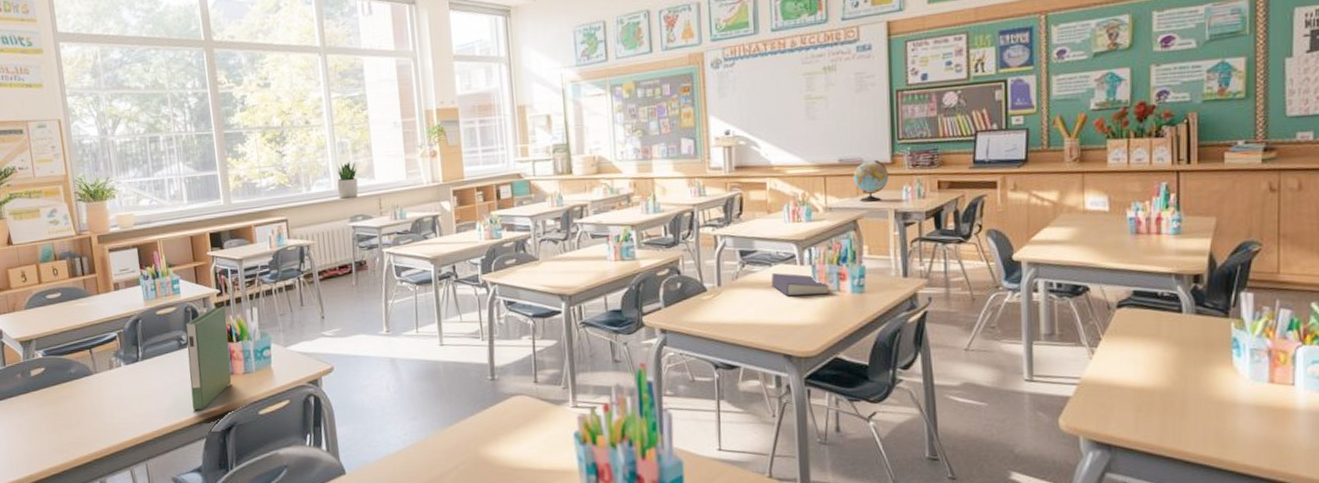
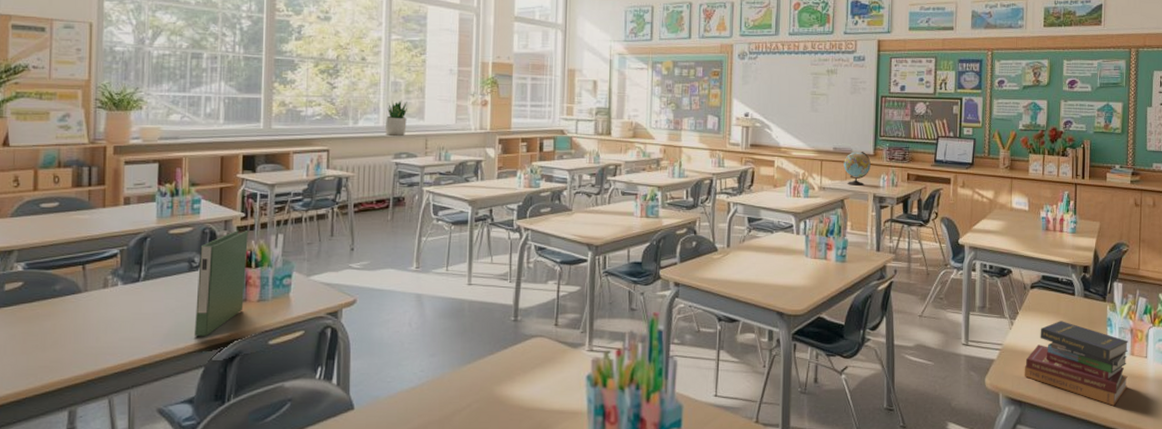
book: present [771,273,830,297] -> none [772,240,818,261]
books: none [1112,345,1266,447] -> present [1024,321,1129,406]

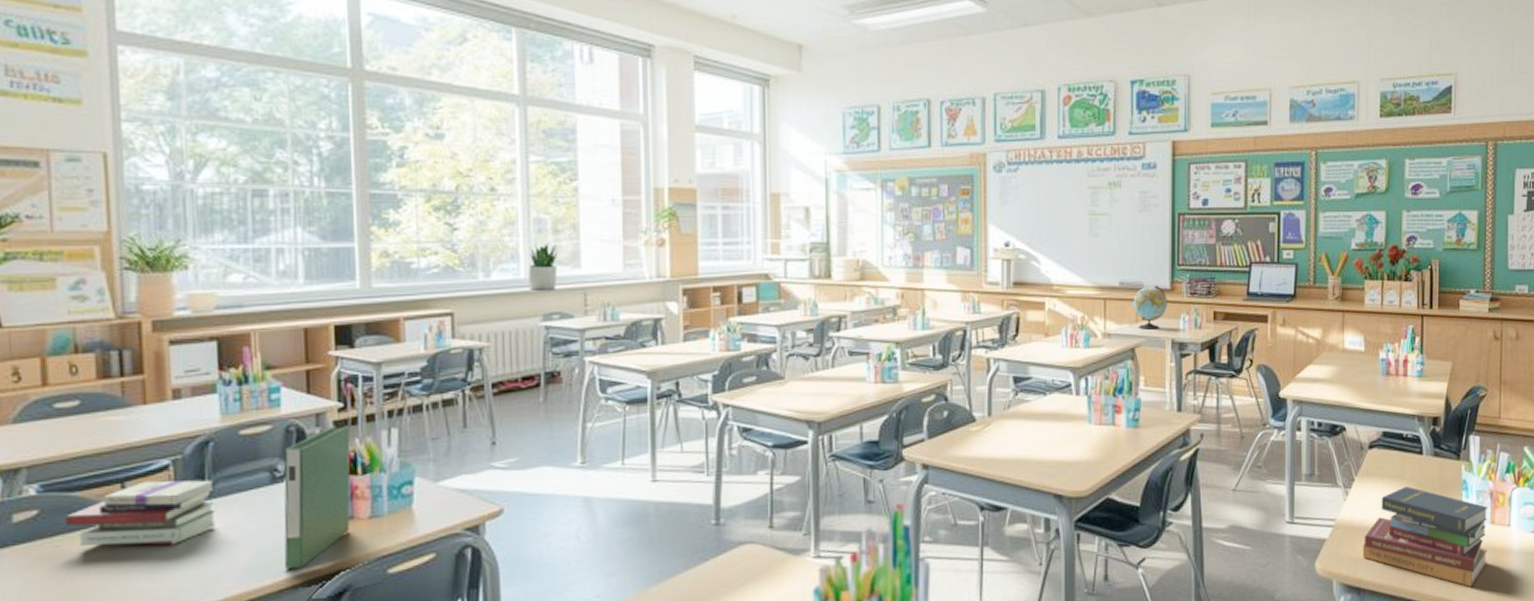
books: none [41,264,148,314] -> present [65,480,216,546]

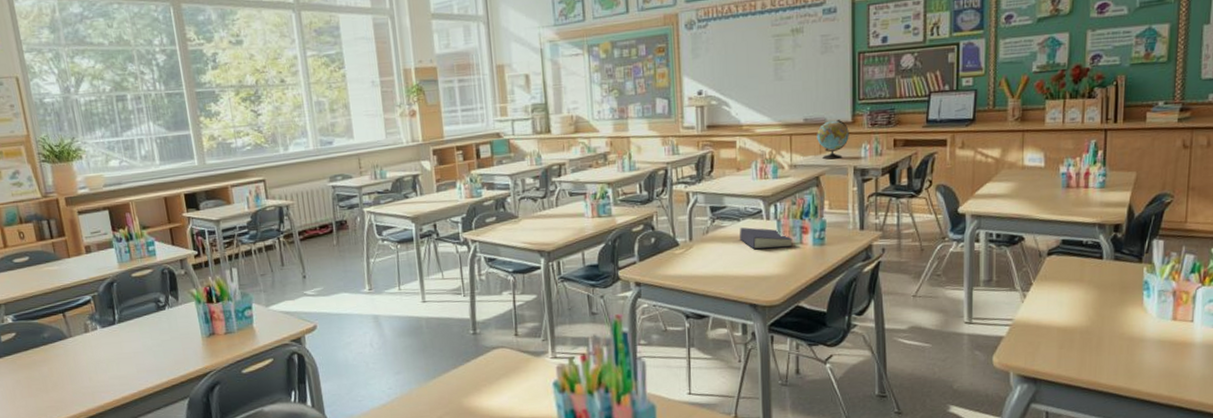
books: present [65,480,216,546] -> none [32,309,126,357]
binder: present [284,426,351,568] -> none [162,267,214,370]
planter: present [529,242,557,292] -> none [314,119,338,160]
book: none [1046,403,1104,430] -> present [740,227,793,250]
books: present [1362,486,1488,587] -> none [1039,288,1171,377]

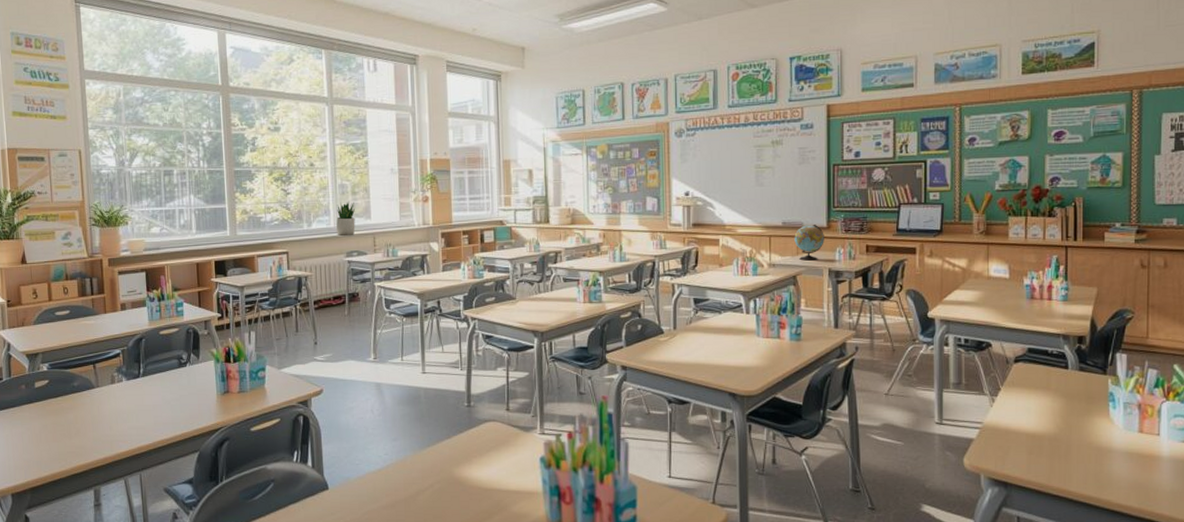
planter: none [314,119,338,160] -> present [336,201,356,237]
book: present [740,227,793,250] -> none [721,320,771,341]

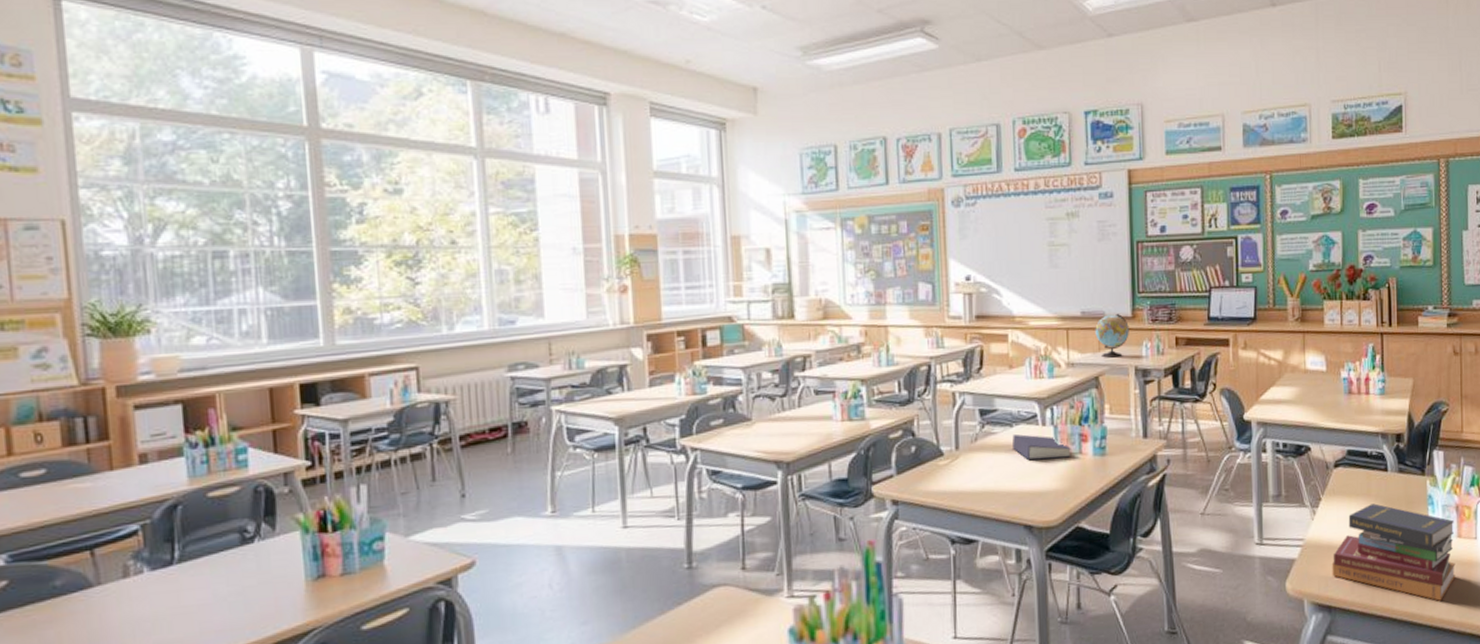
planter: present [336,201,356,237] -> none [492,292,521,343]
book: none [721,320,771,341] -> present [1012,434,1071,461]
books: none [1009,396,1136,488] -> present [1332,503,1456,601]

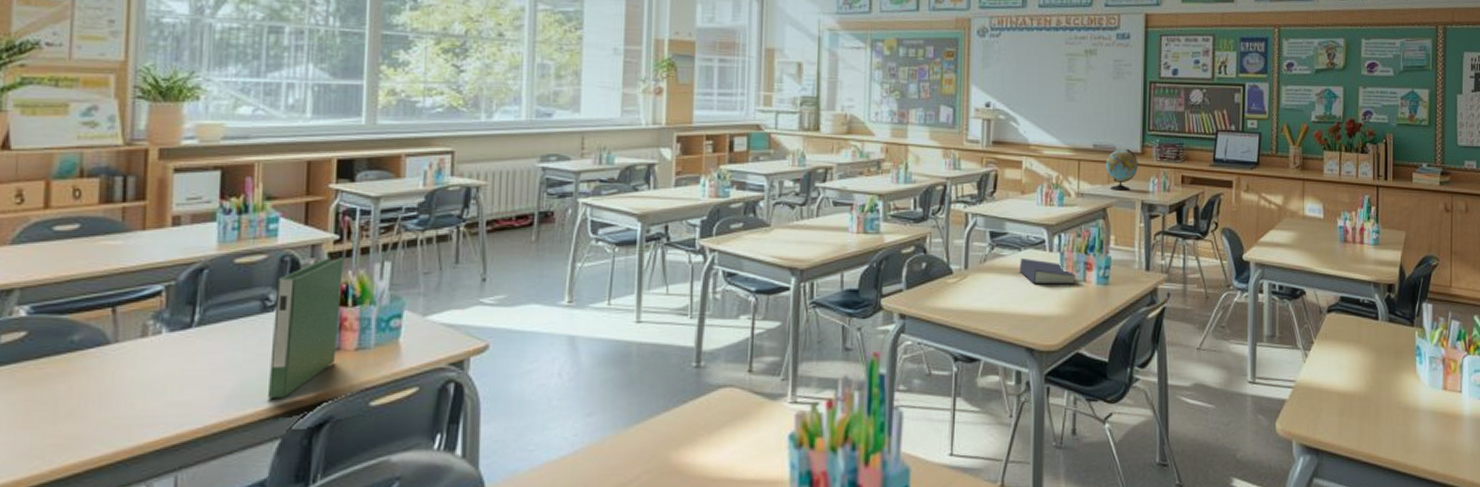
binder: none [253,484,322,629] -> present [267,258,344,398]
books: present [1332,503,1456,601] -> none [1321,350,1441,451]

